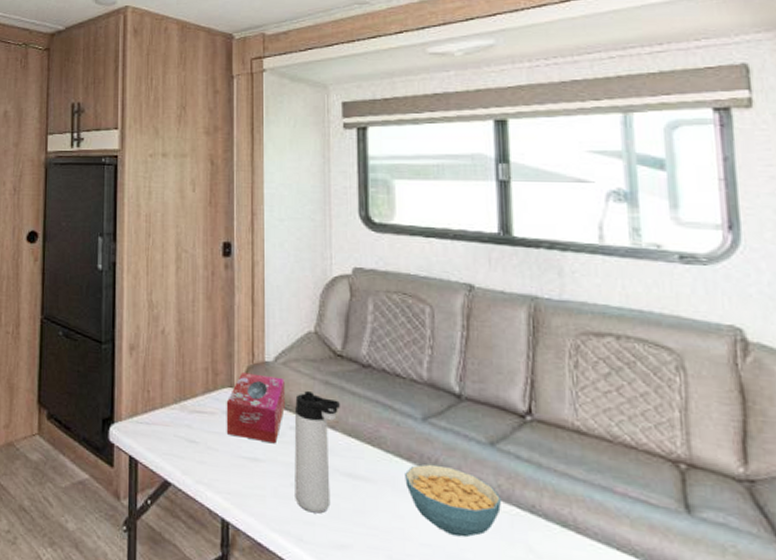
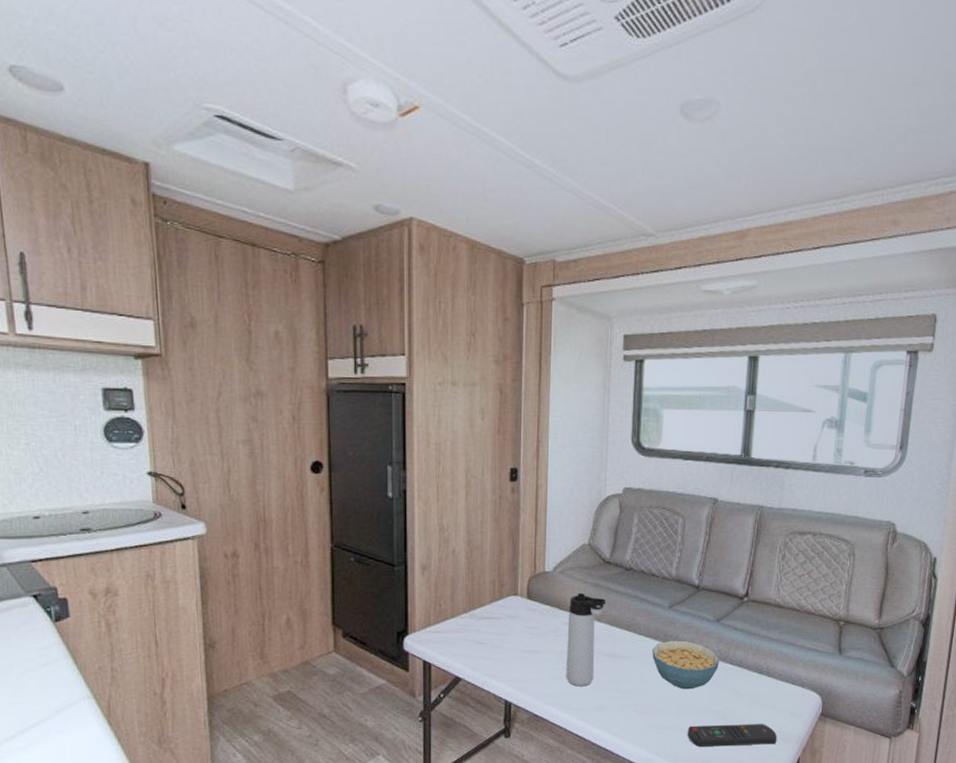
tissue box: present [226,372,285,444] -> none [510,582,561,638]

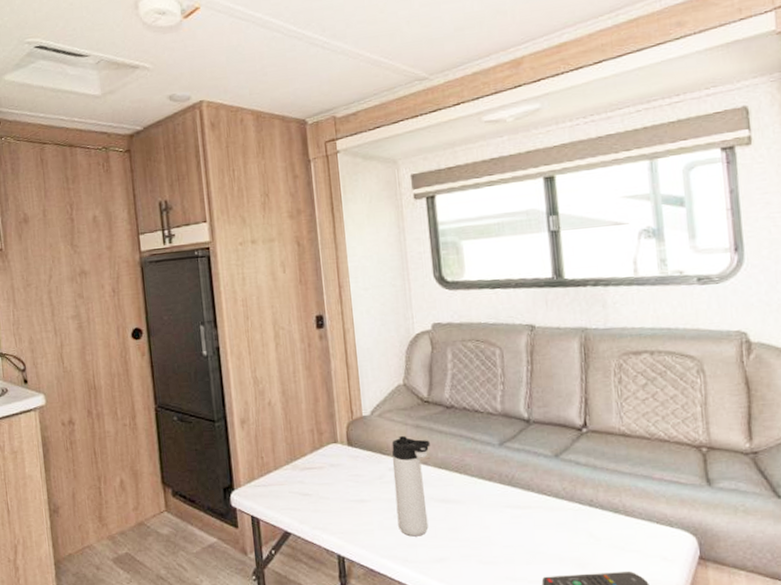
cereal bowl: present [652,640,720,690] -> none [488,480,567,535]

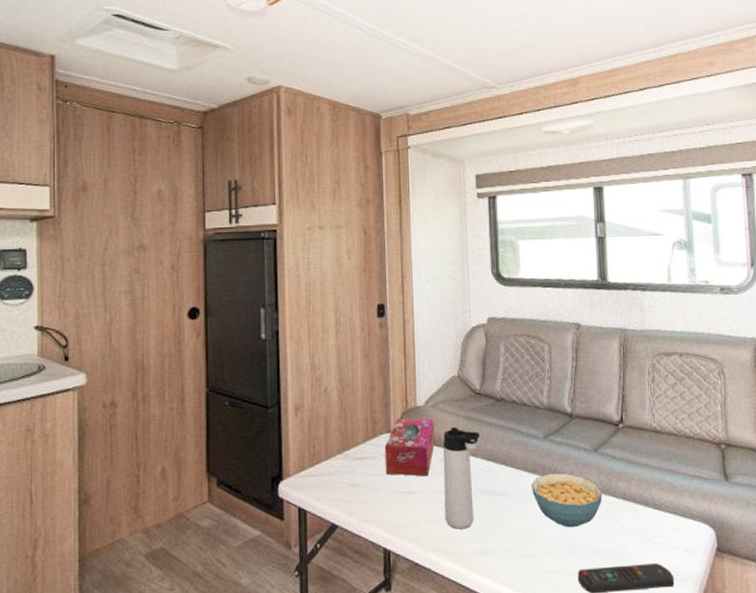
tissue box: none [332,428,384,485] -> present [384,418,435,477]
cereal bowl: none [488,480,567,535] -> present [532,473,603,528]

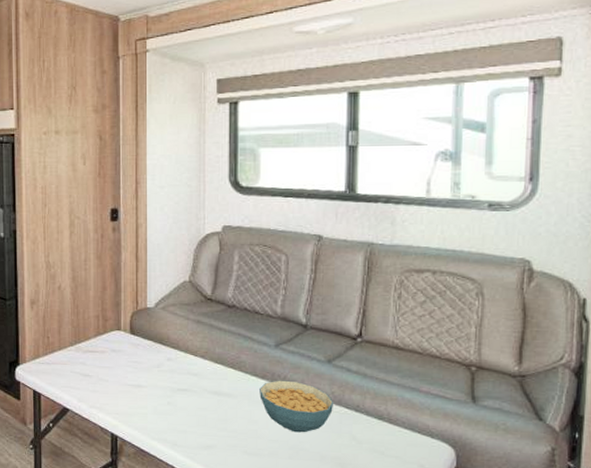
tissue box: present [384,418,435,477] -> none [114,318,163,373]
thermos bottle: present [443,426,480,529] -> none [171,329,209,424]

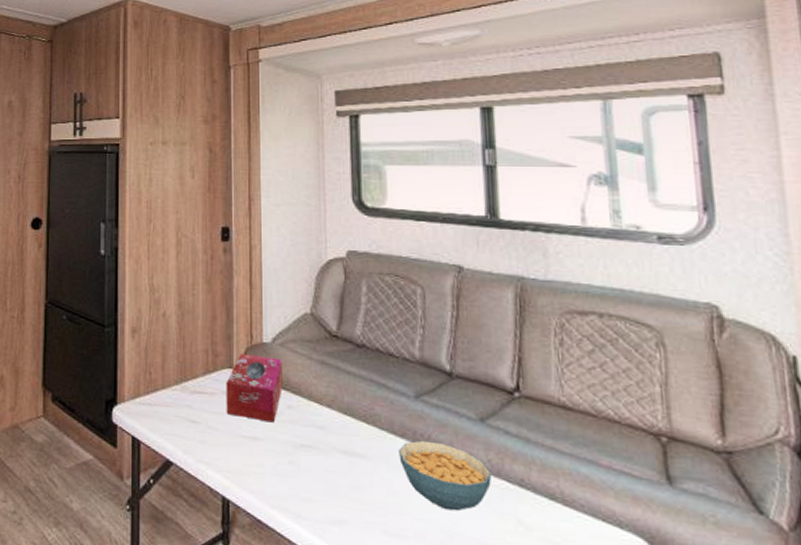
tissue box: none [114,318,163,373] -> present [226,354,283,423]

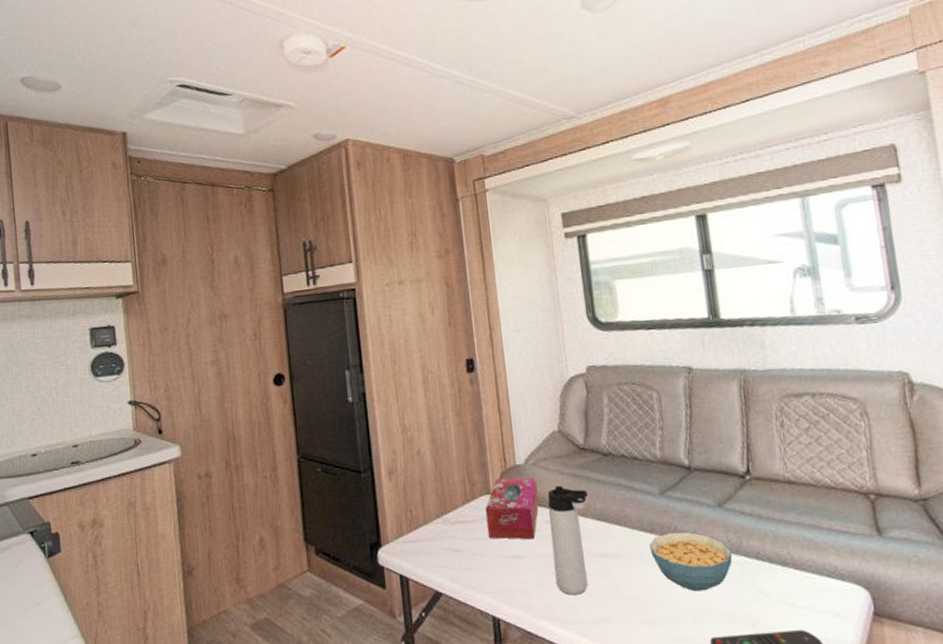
thermos bottle: none [292,370,336,490] -> present [547,485,588,595]

